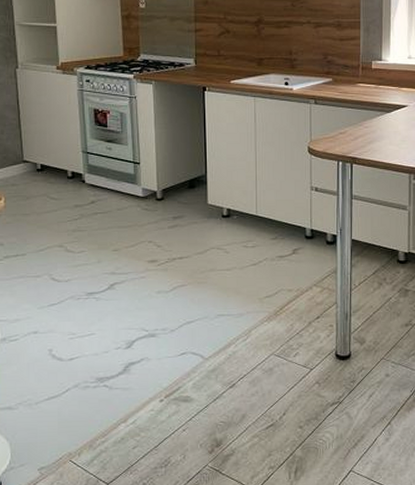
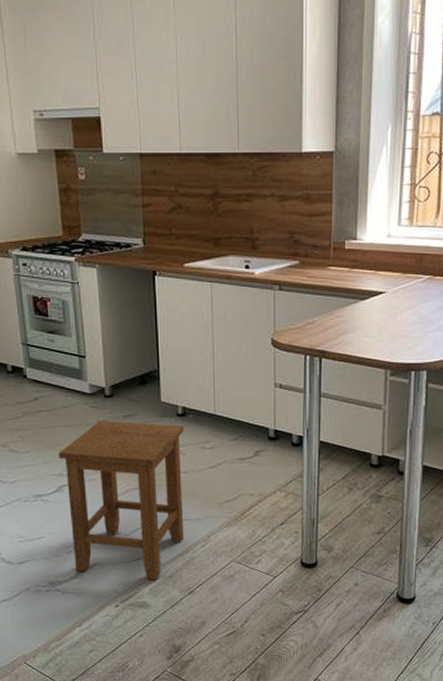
stool: none [112,221,229,374] -> present [58,420,185,580]

